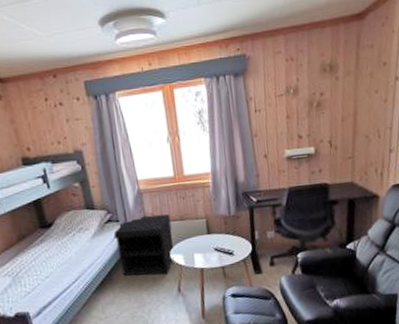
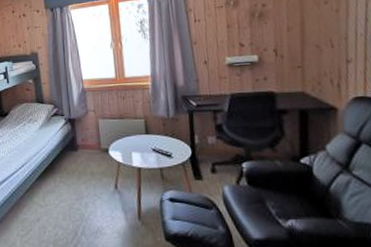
nightstand: present [113,213,174,276] -> none [58,111,112,170]

